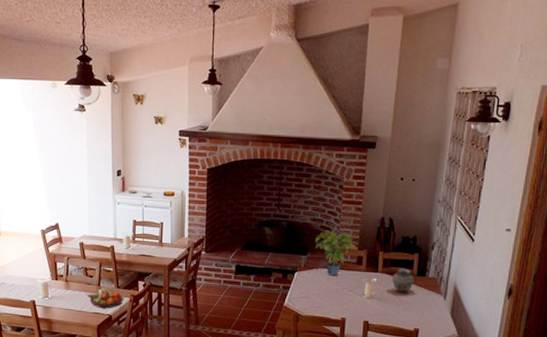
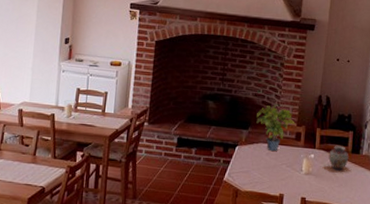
fruit bowl: present [87,288,124,309] -> none [20,158,60,180]

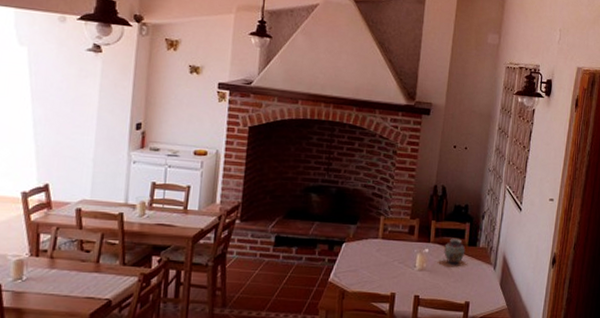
potted plant: present [256,105,295,152] -> none [365,197,409,248]

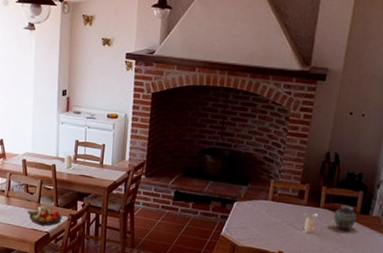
fruit bowl: none [79,266,131,292] -> present [27,205,63,226]

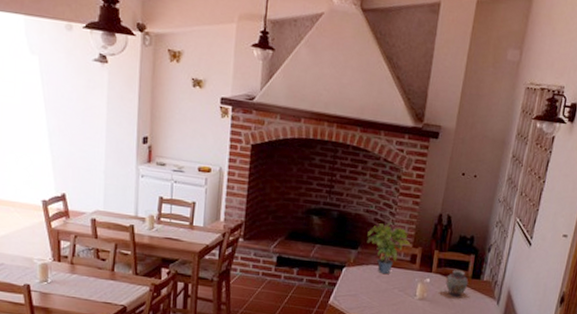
fruit bowl: present [27,205,63,226] -> none [97,273,143,299]
potted plant: none [256,161,299,209] -> present [367,223,411,275]

